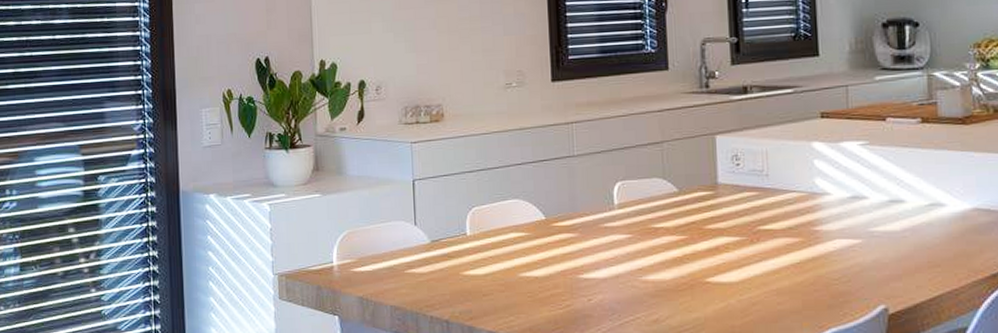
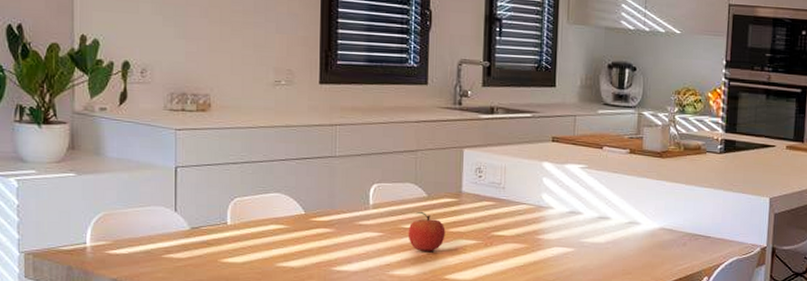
fruit: none [659,208,703,252] -> present [408,211,446,251]

